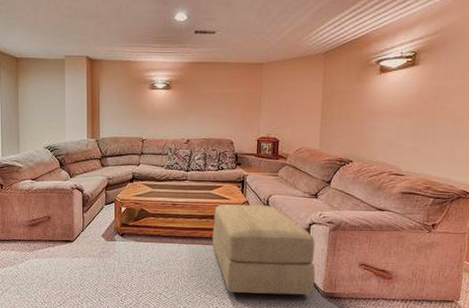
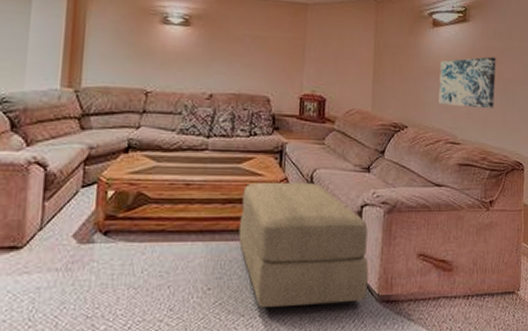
wall art: none [383,96,447,143] -> present [438,56,496,108]

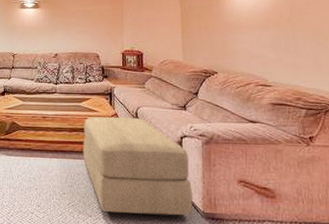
wall art: present [438,56,496,108] -> none [244,9,304,54]

